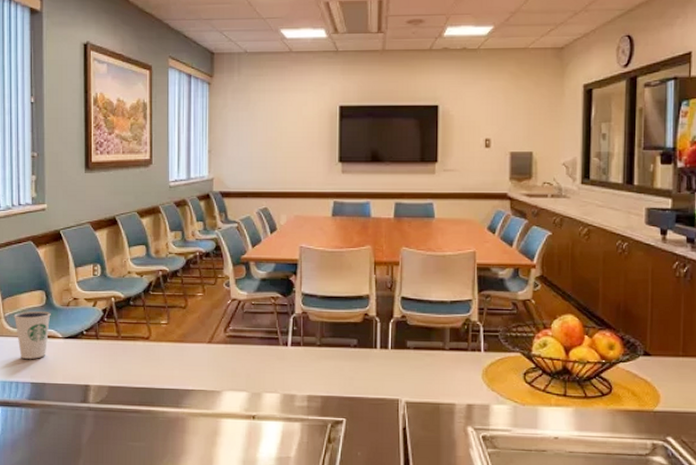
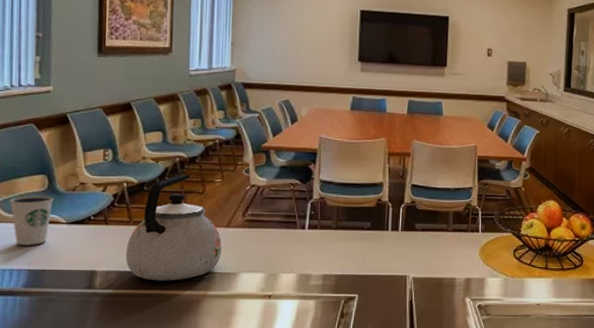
kettle: none [115,288,205,398] -> present [125,174,222,281]

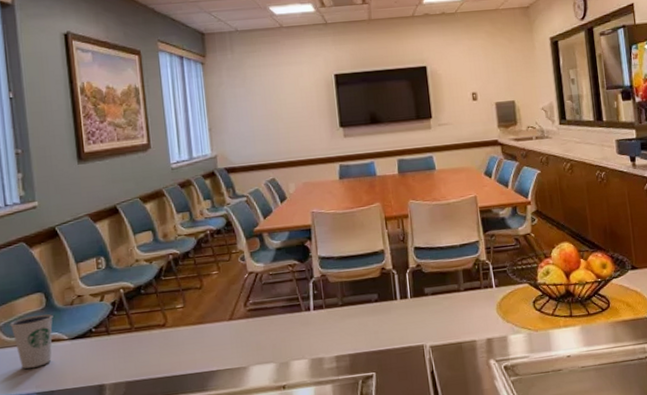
kettle: present [125,174,222,281] -> none [131,270,229,387]

